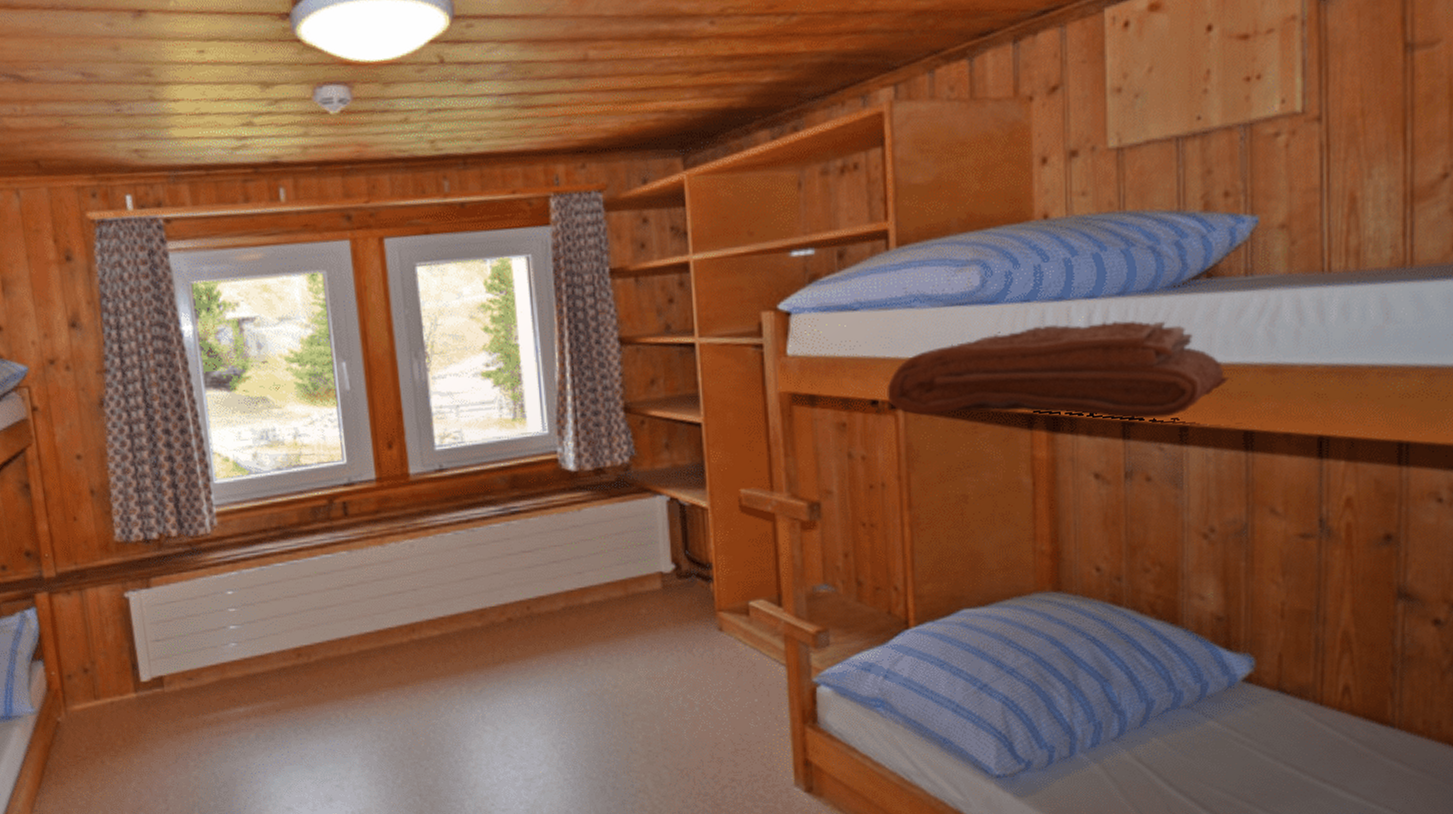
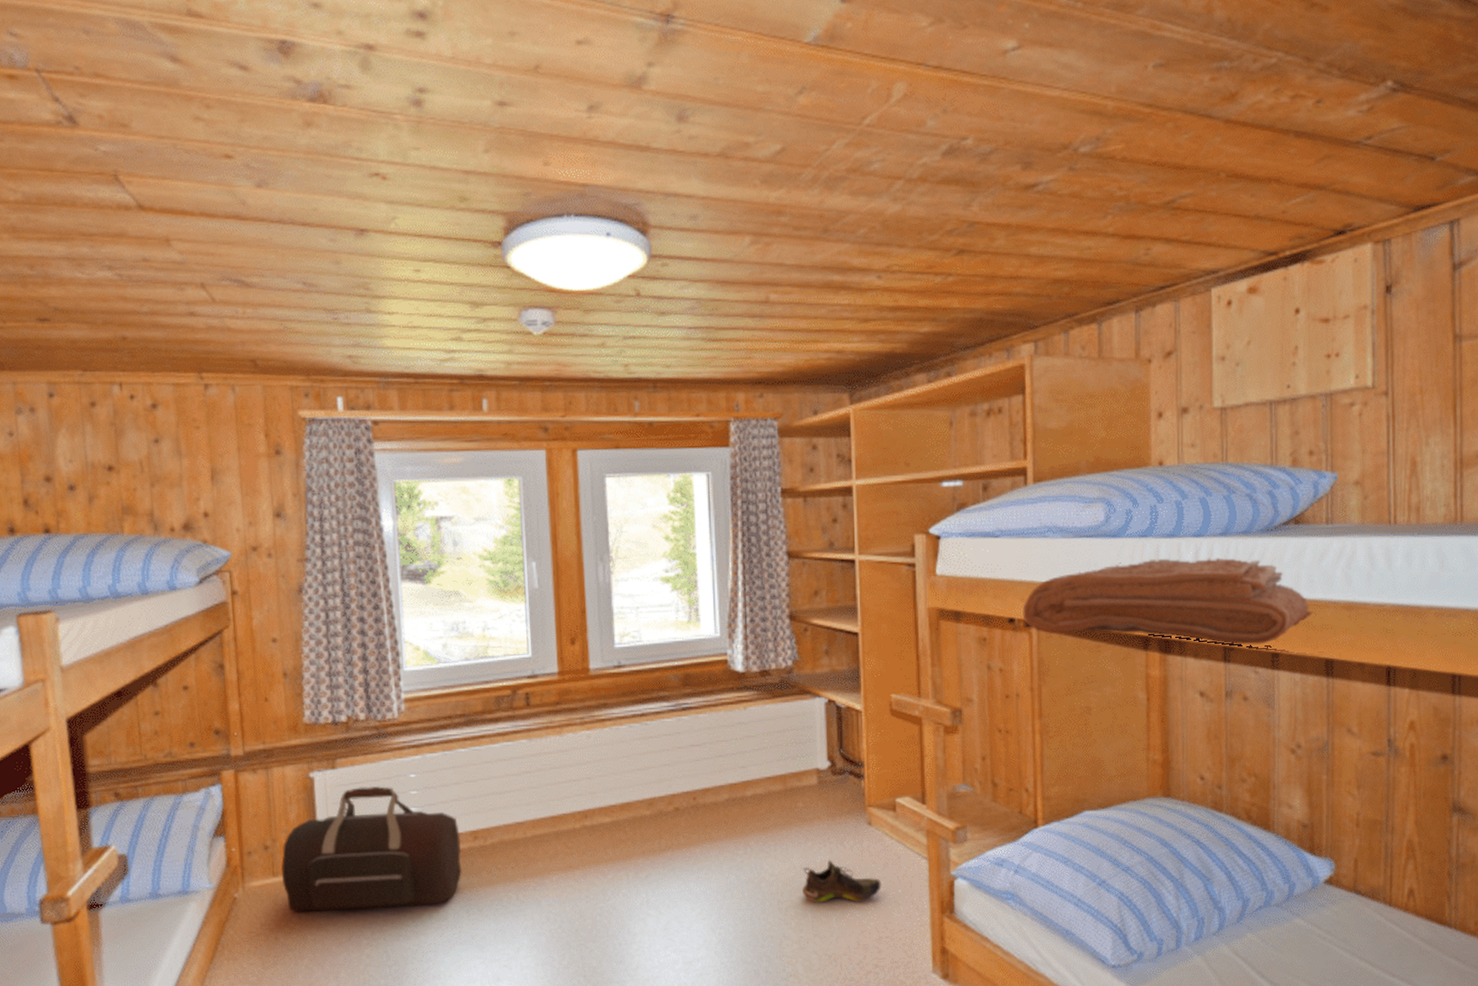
duffel bag: none [101,603,288,735] -> present [280,785,463,912]
athletic shoe: none [648,669,736,715] -> present [801,860,882,903]

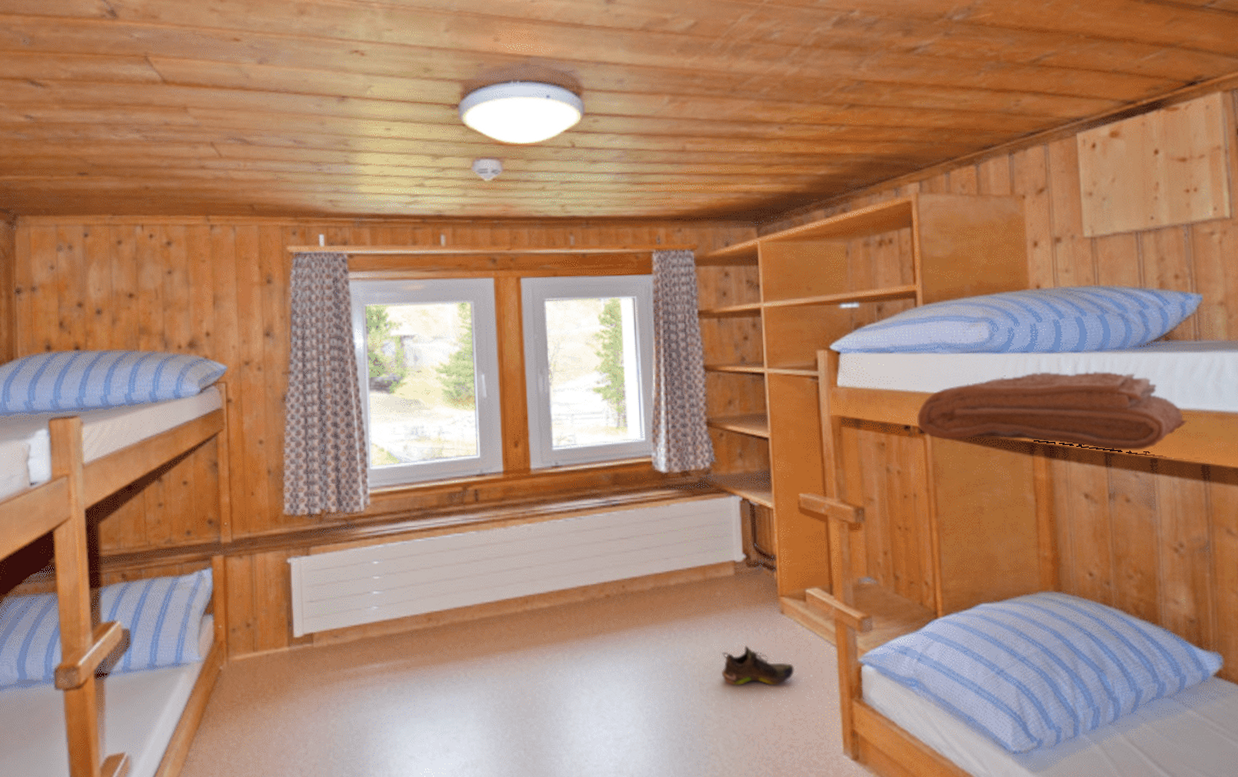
duffel bag: present [280,785,463,912] -> none [260,571,418,685]

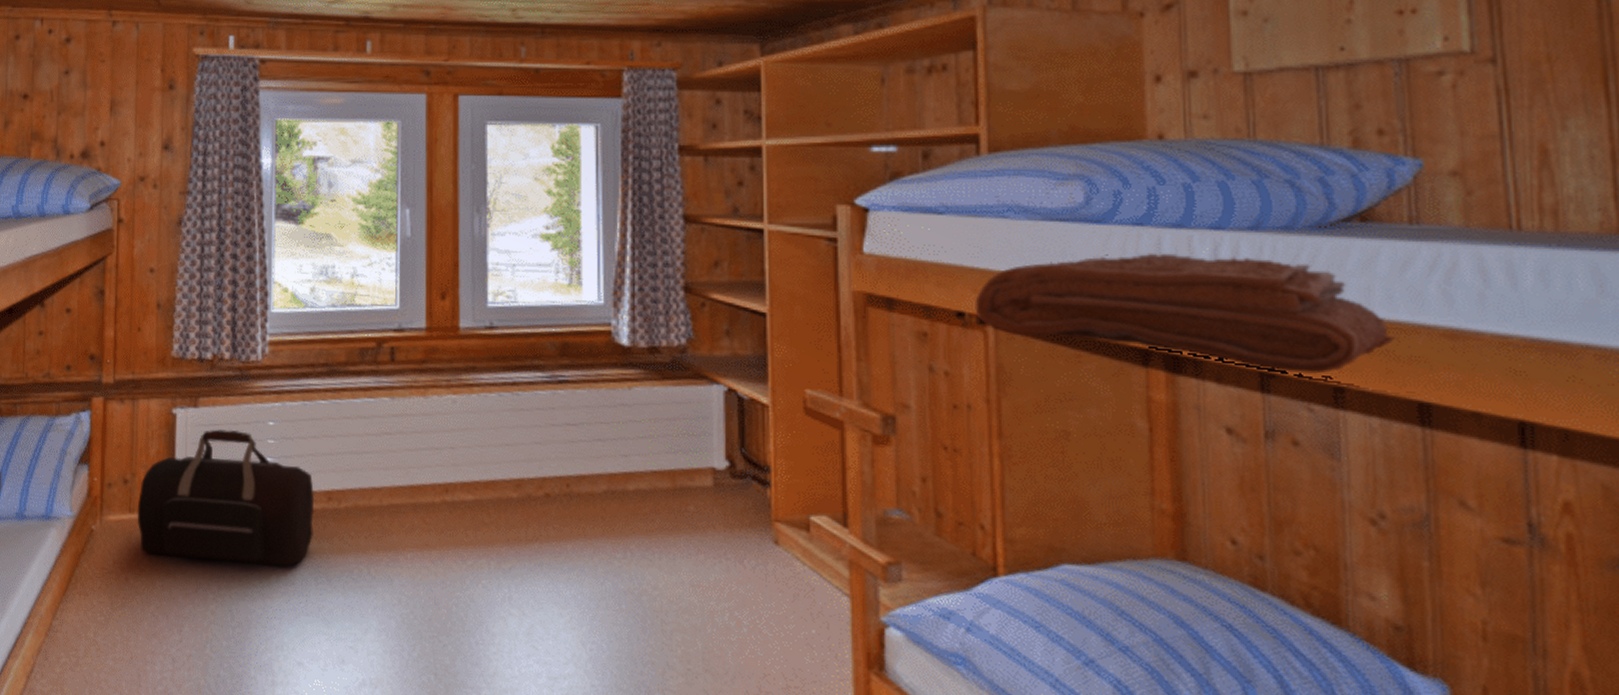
duffel bag: none [260,571,418,685] -> present [137,429,315,567]
athletic shoe: present [721,645,794,685] -> none [690,580,790,637]

